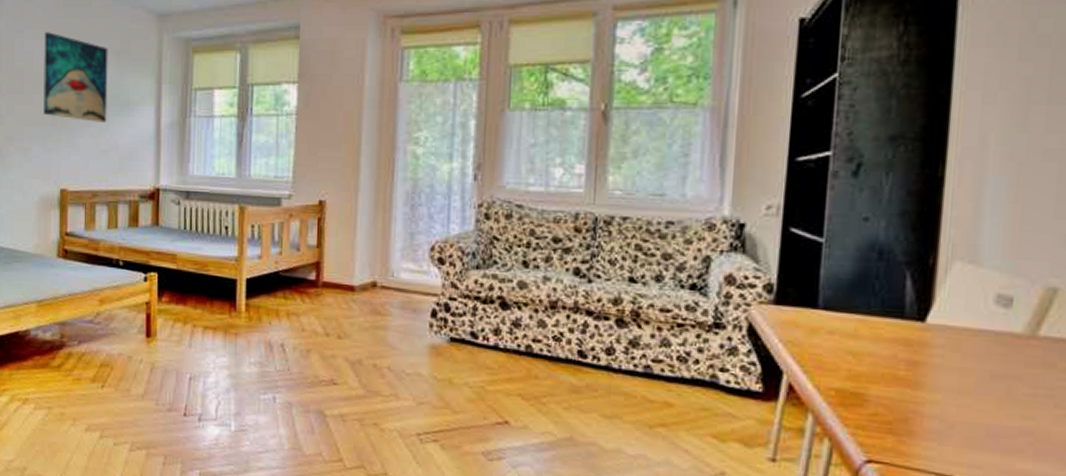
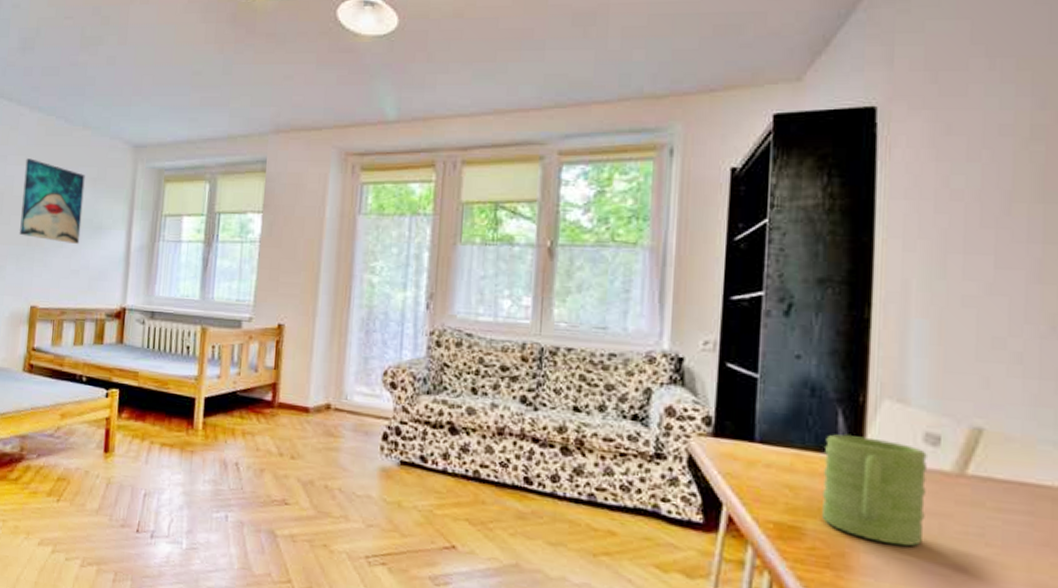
mug: none [886,297,998,410] -> present [821,433,927,547]

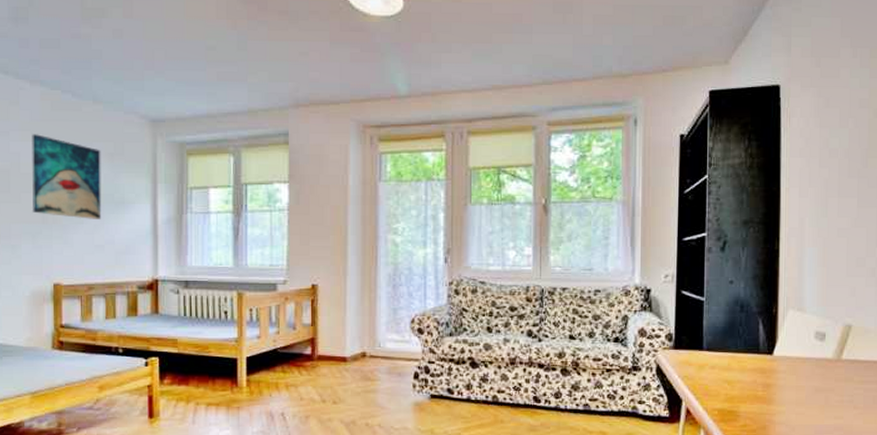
mug: present [821,433,927,547] -> none [749,337,817,416]

